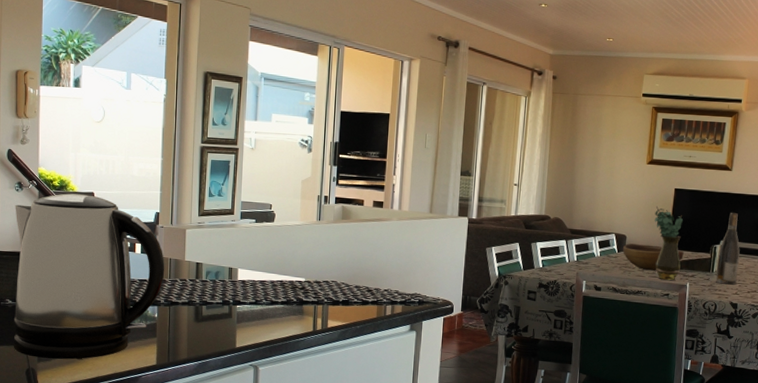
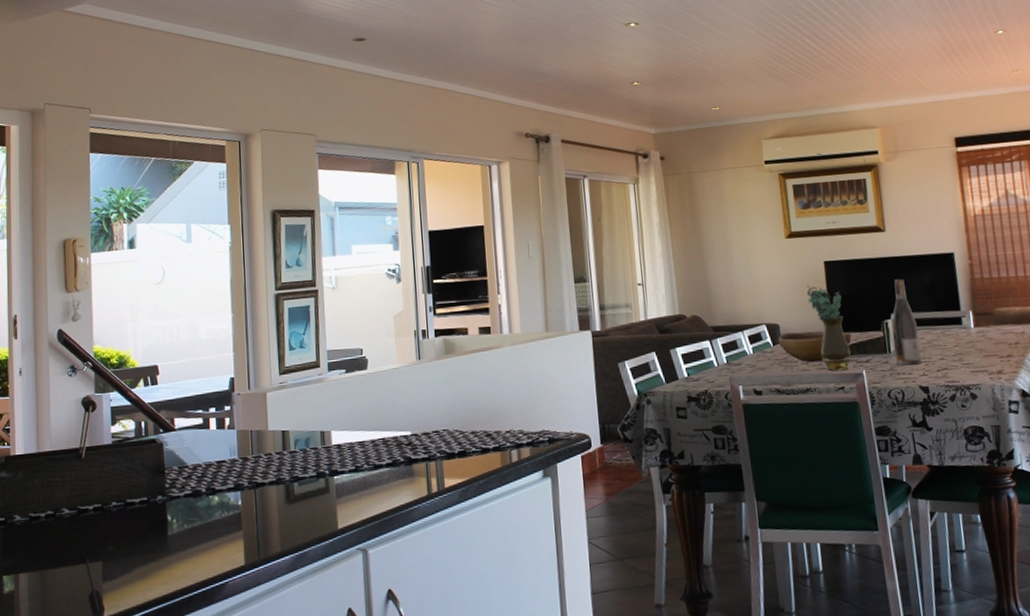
kettle: present [13,193,165,360] -> none [68,368,246,577]

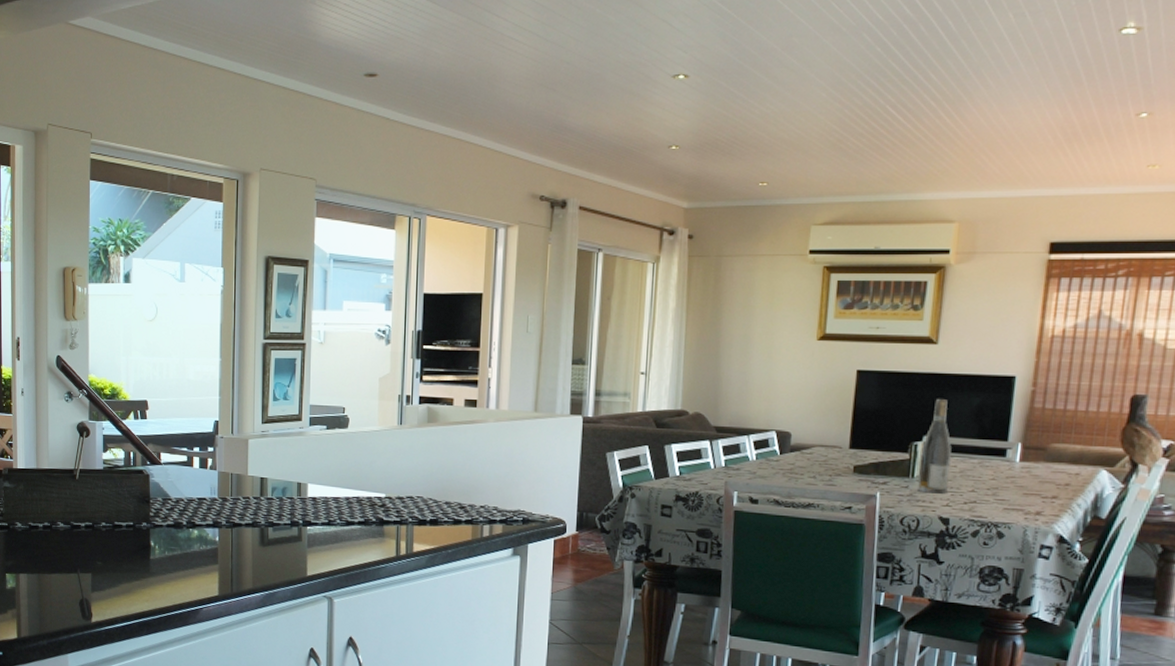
bowl: present [777,332,852,362] -> none [786,443,872,476]
vase: present [807,285,851,371] -> none [829,393,869,489]

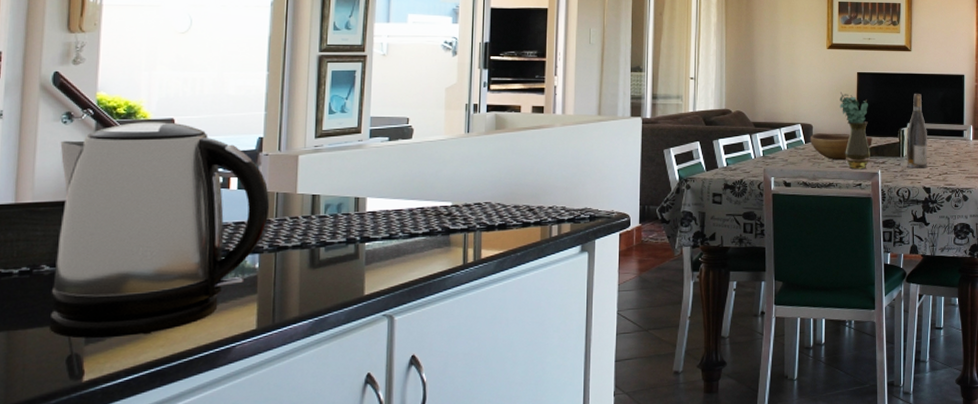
kettle: none [65,402,226,590] -> present [48,122,270,339]
bowl: none [786,443,872,476] -> present [809,133,872,160]
vase: none [829,393,869,489] -> present [839,92,870,169]

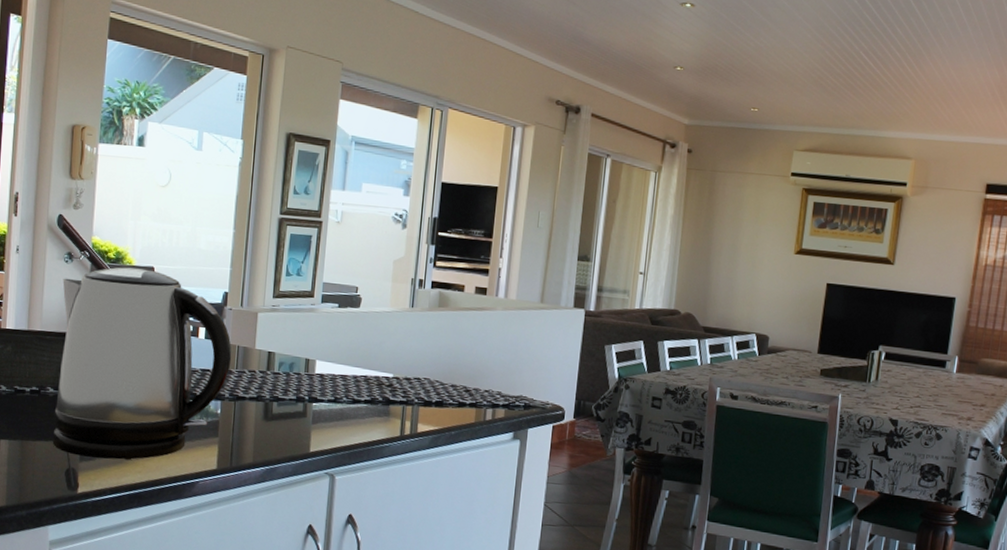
bowl: present [809,133,872,160] -> none [764,346,836,378]
vase: present [839,92,870,169] -> none [802,303,836,390]
wine bottle: present [907,94,927,169] -> none [873,314,902,398]

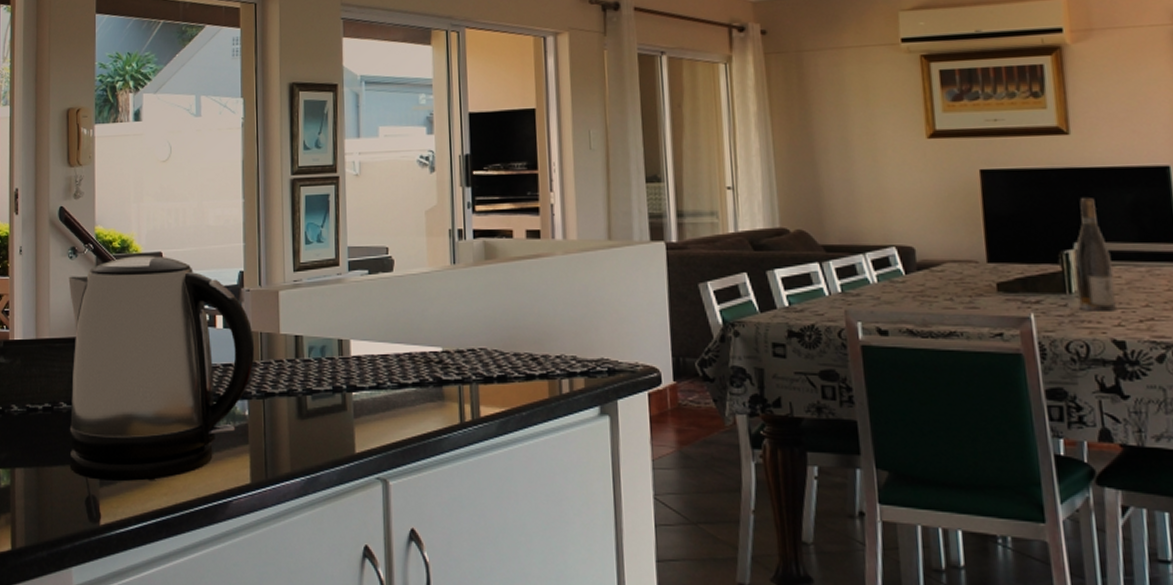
wine bottle: none [873,314,902,398] -> present [1074,198,1117,311]

